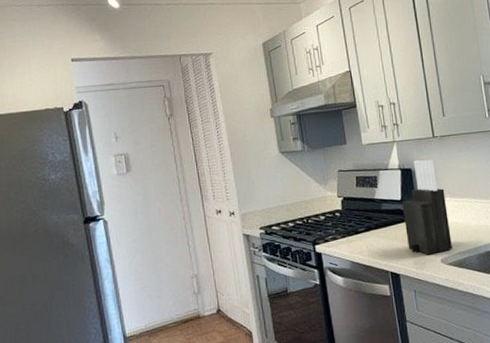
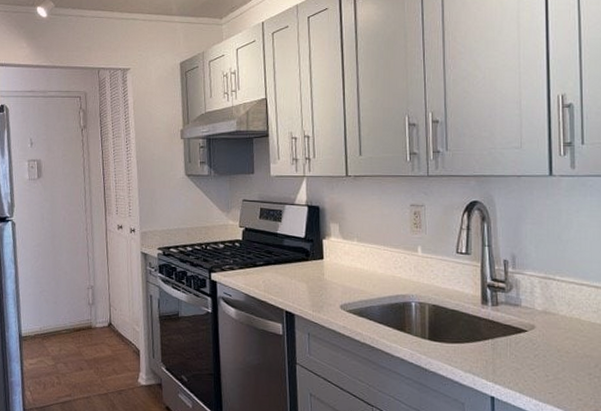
knife block: present [402,159,452,255] -> none [305,199,354,299]

